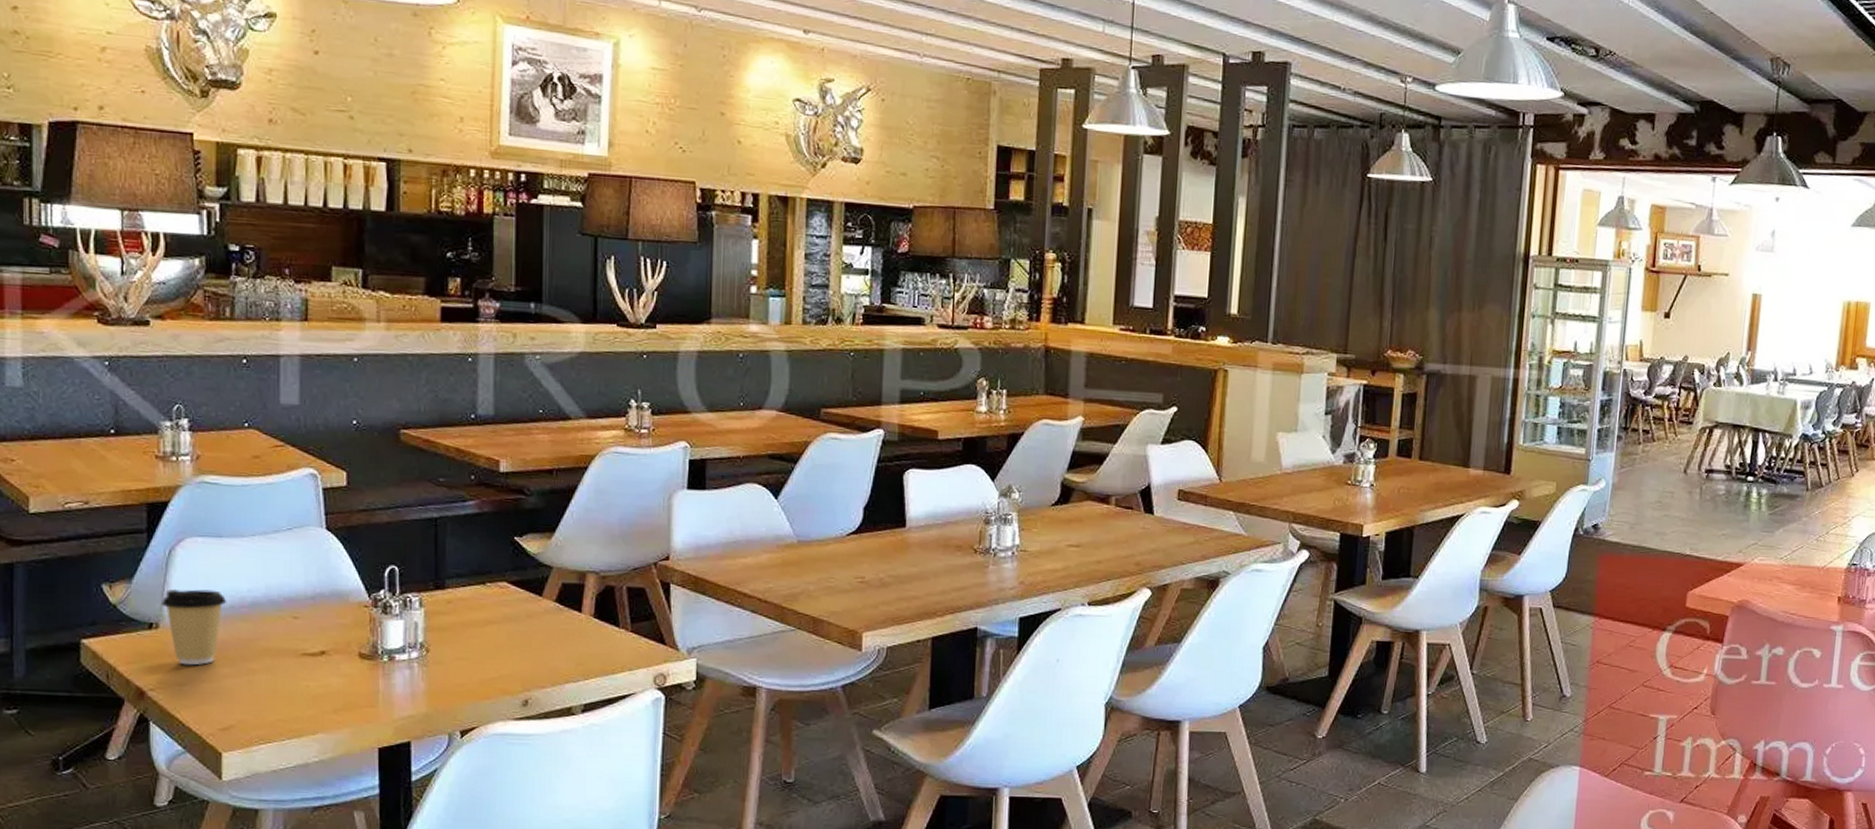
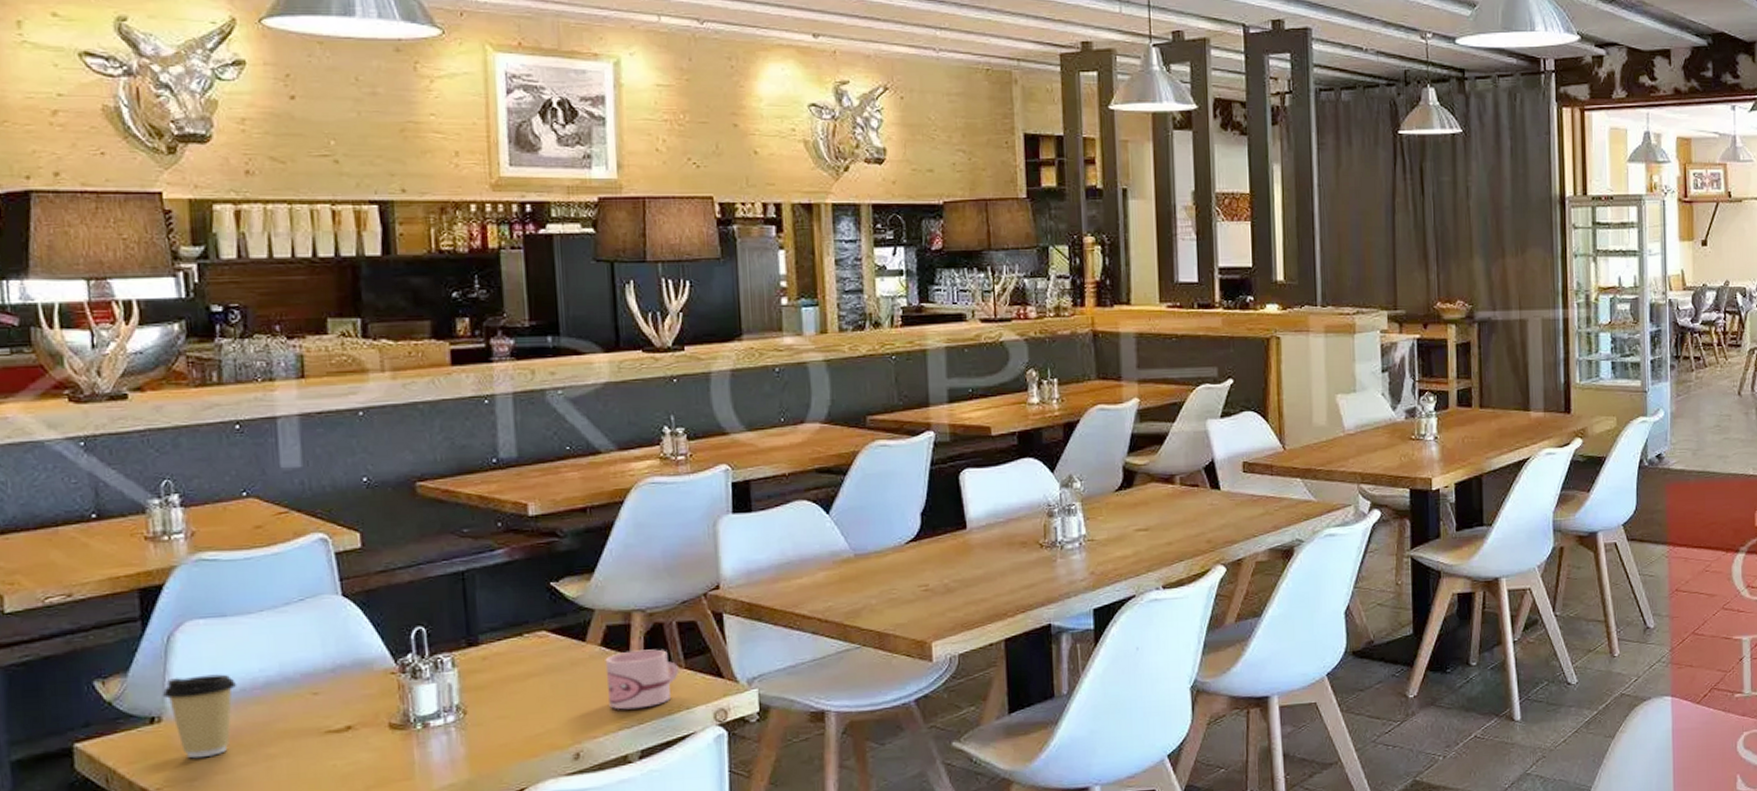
mug: none [558,609,626,665] -> present [605,649,680,710]

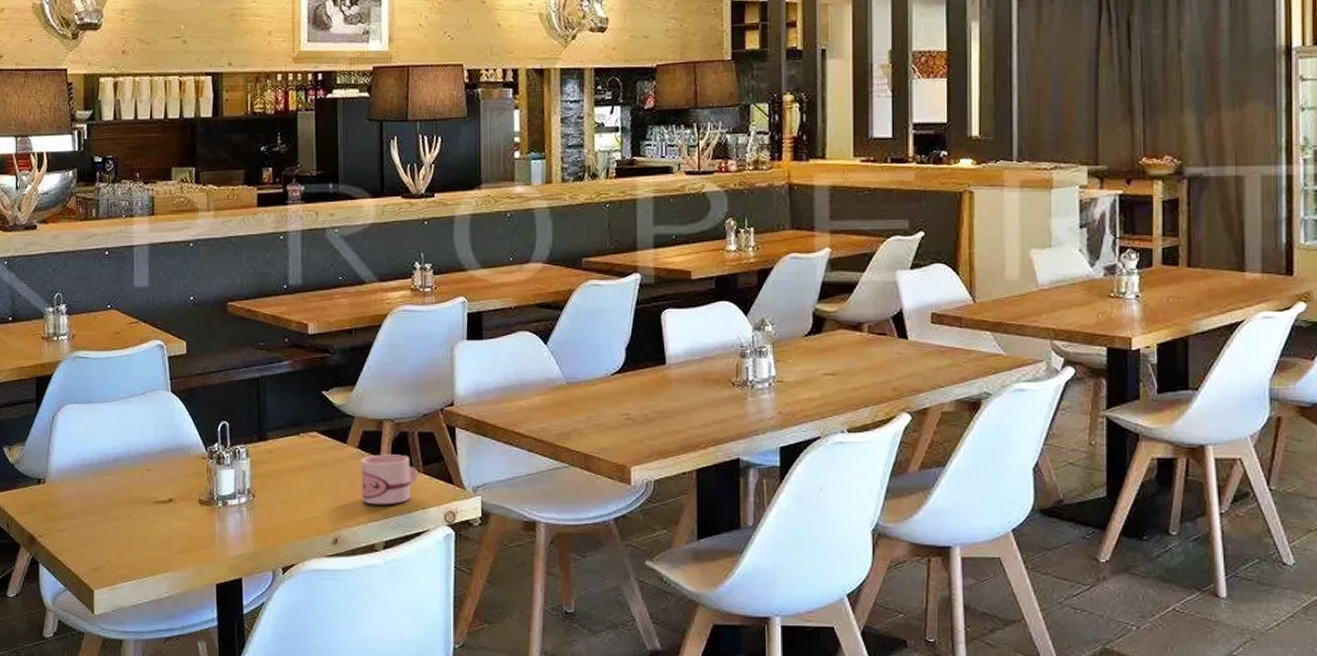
coffee cup: present [162,674,237,759] -> none [46,448,96,514]

